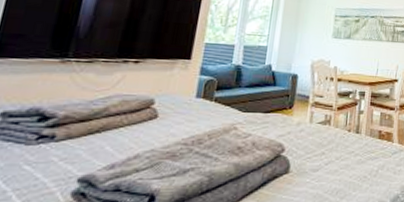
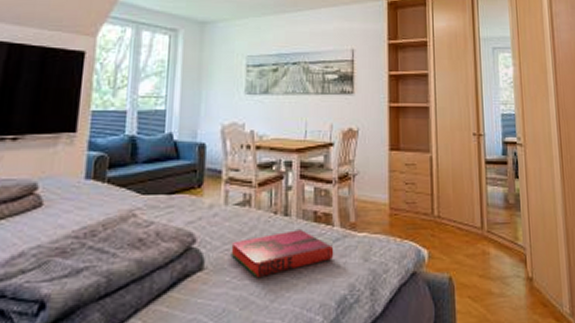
hardback book: none [312,144,392,179] -> present [231,230,334,277]

